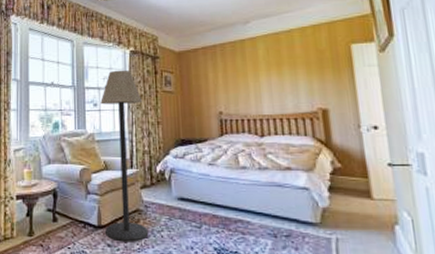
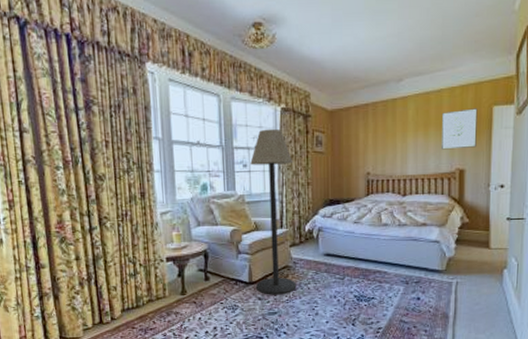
wall art: none [295,46,338,89] -> present [442,108,478,150]

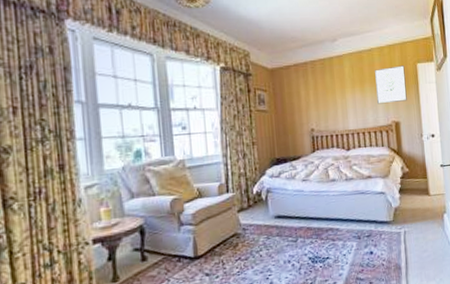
floor lamp: present [250,128,297,295] -> none [190,88,248,269]

